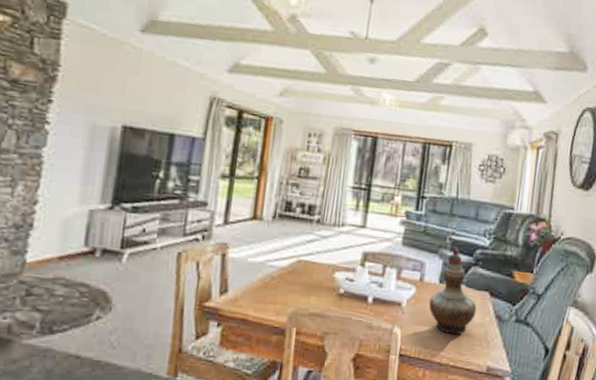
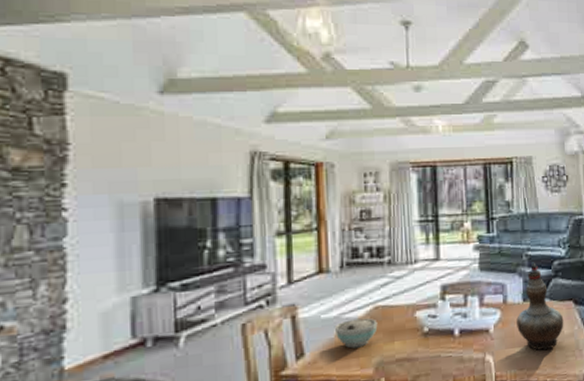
bowl: none [258,267,298,295] -> present [334,317,378,349]

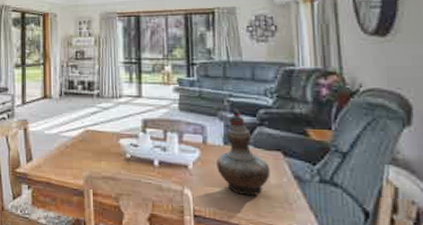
bowl: present [334,317,378,349] -> none [54,137,88,161]

